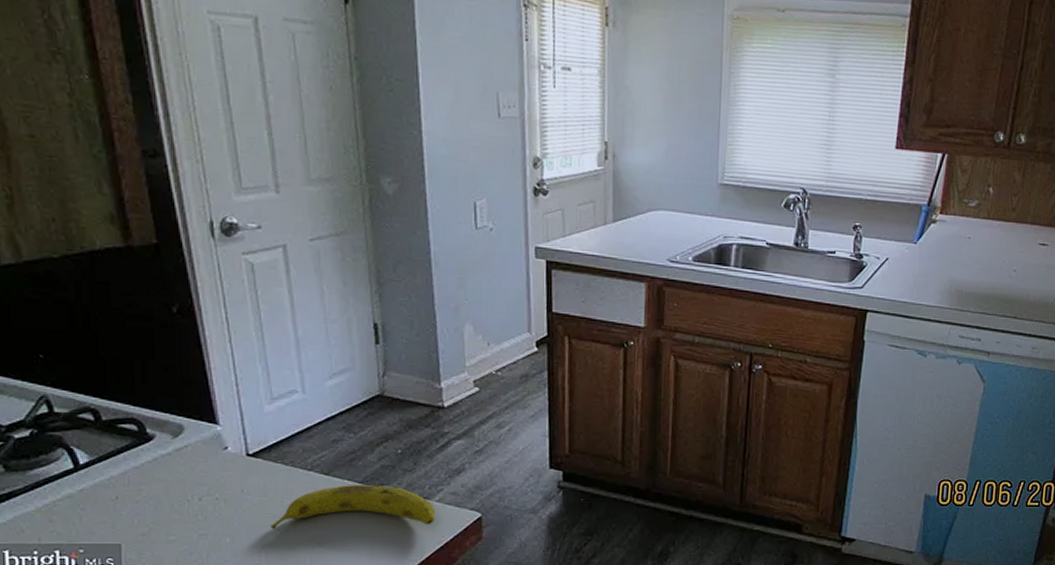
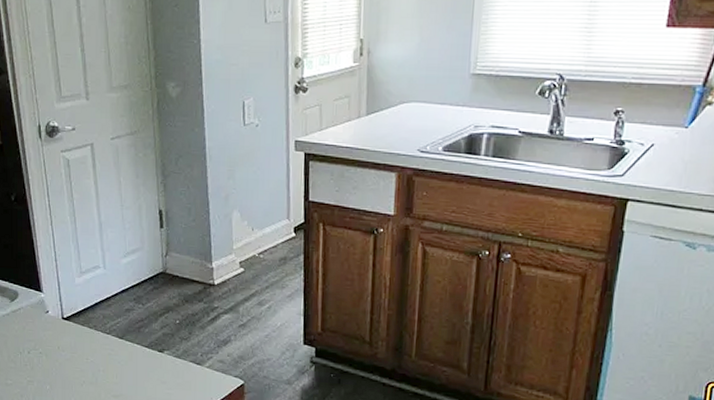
fruit: present [271,485,435,529] -> none [79,348,205,388]

